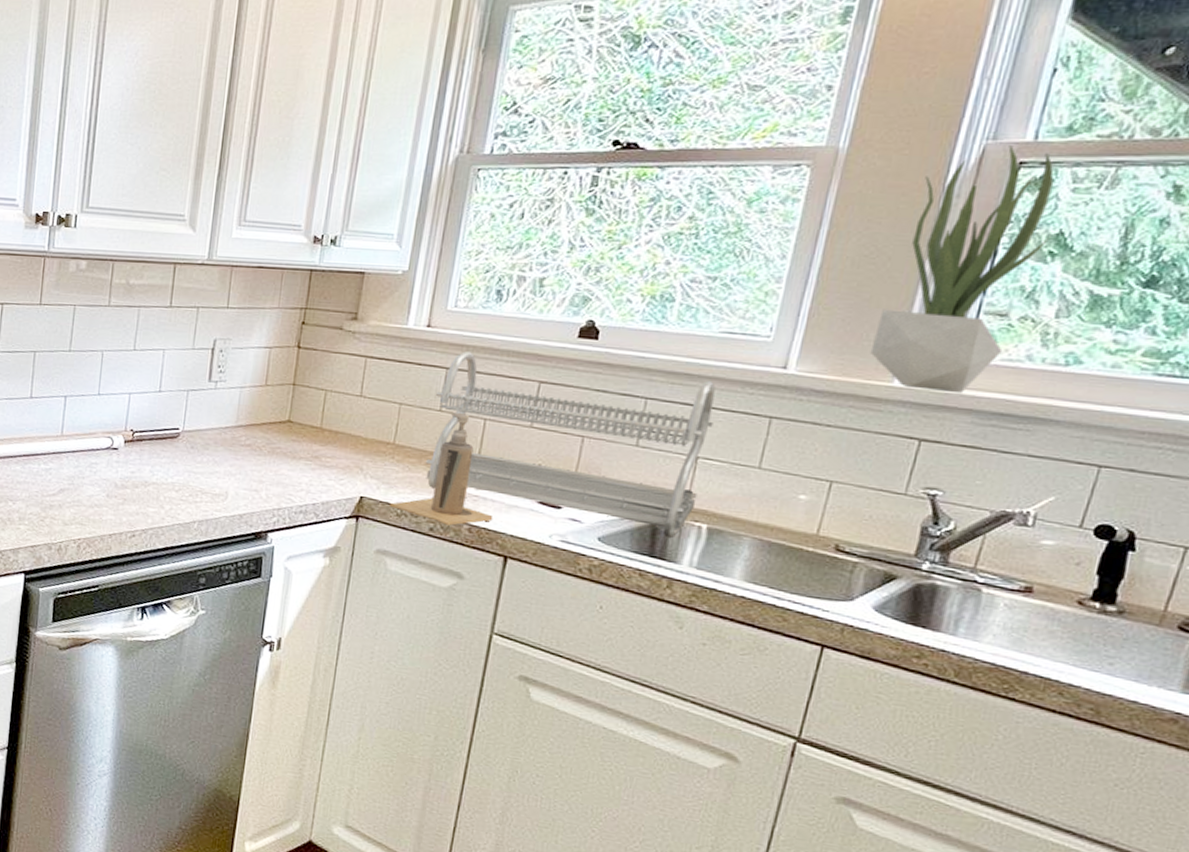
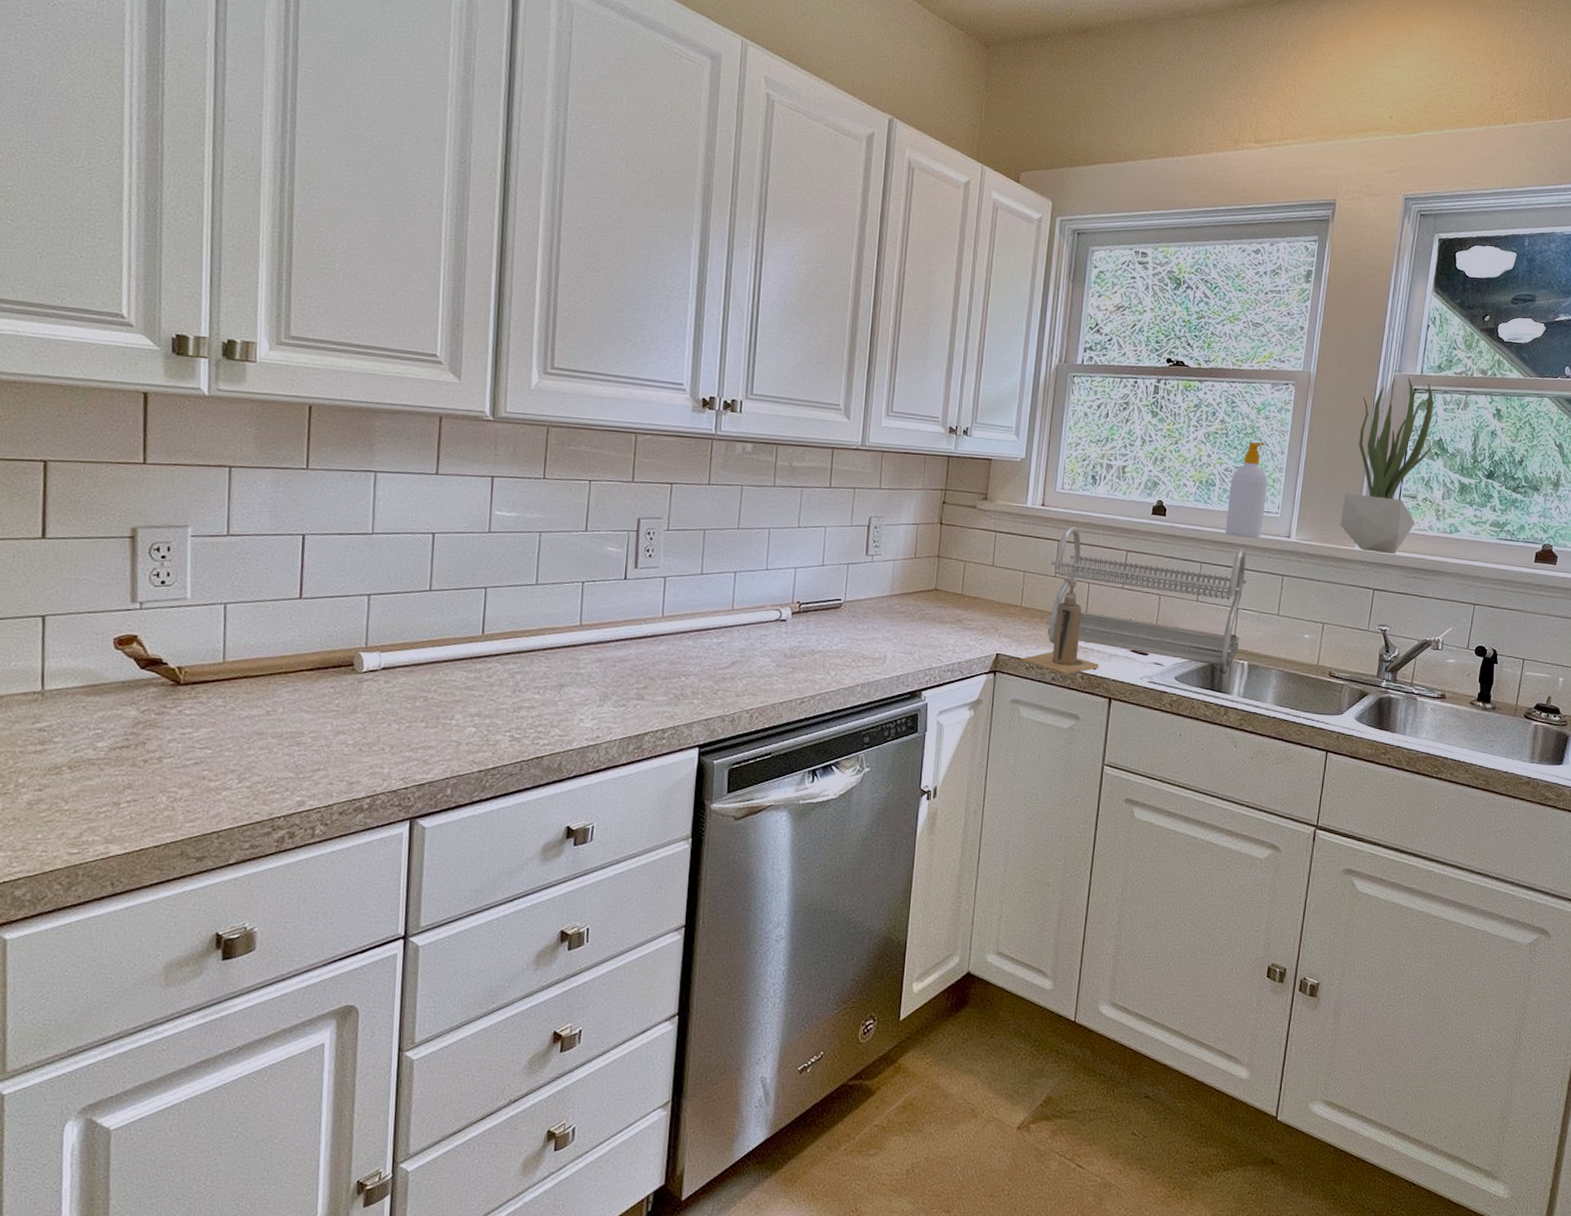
soap bottle: none [684,243,757,368] -> present [1225,442,1268,538]

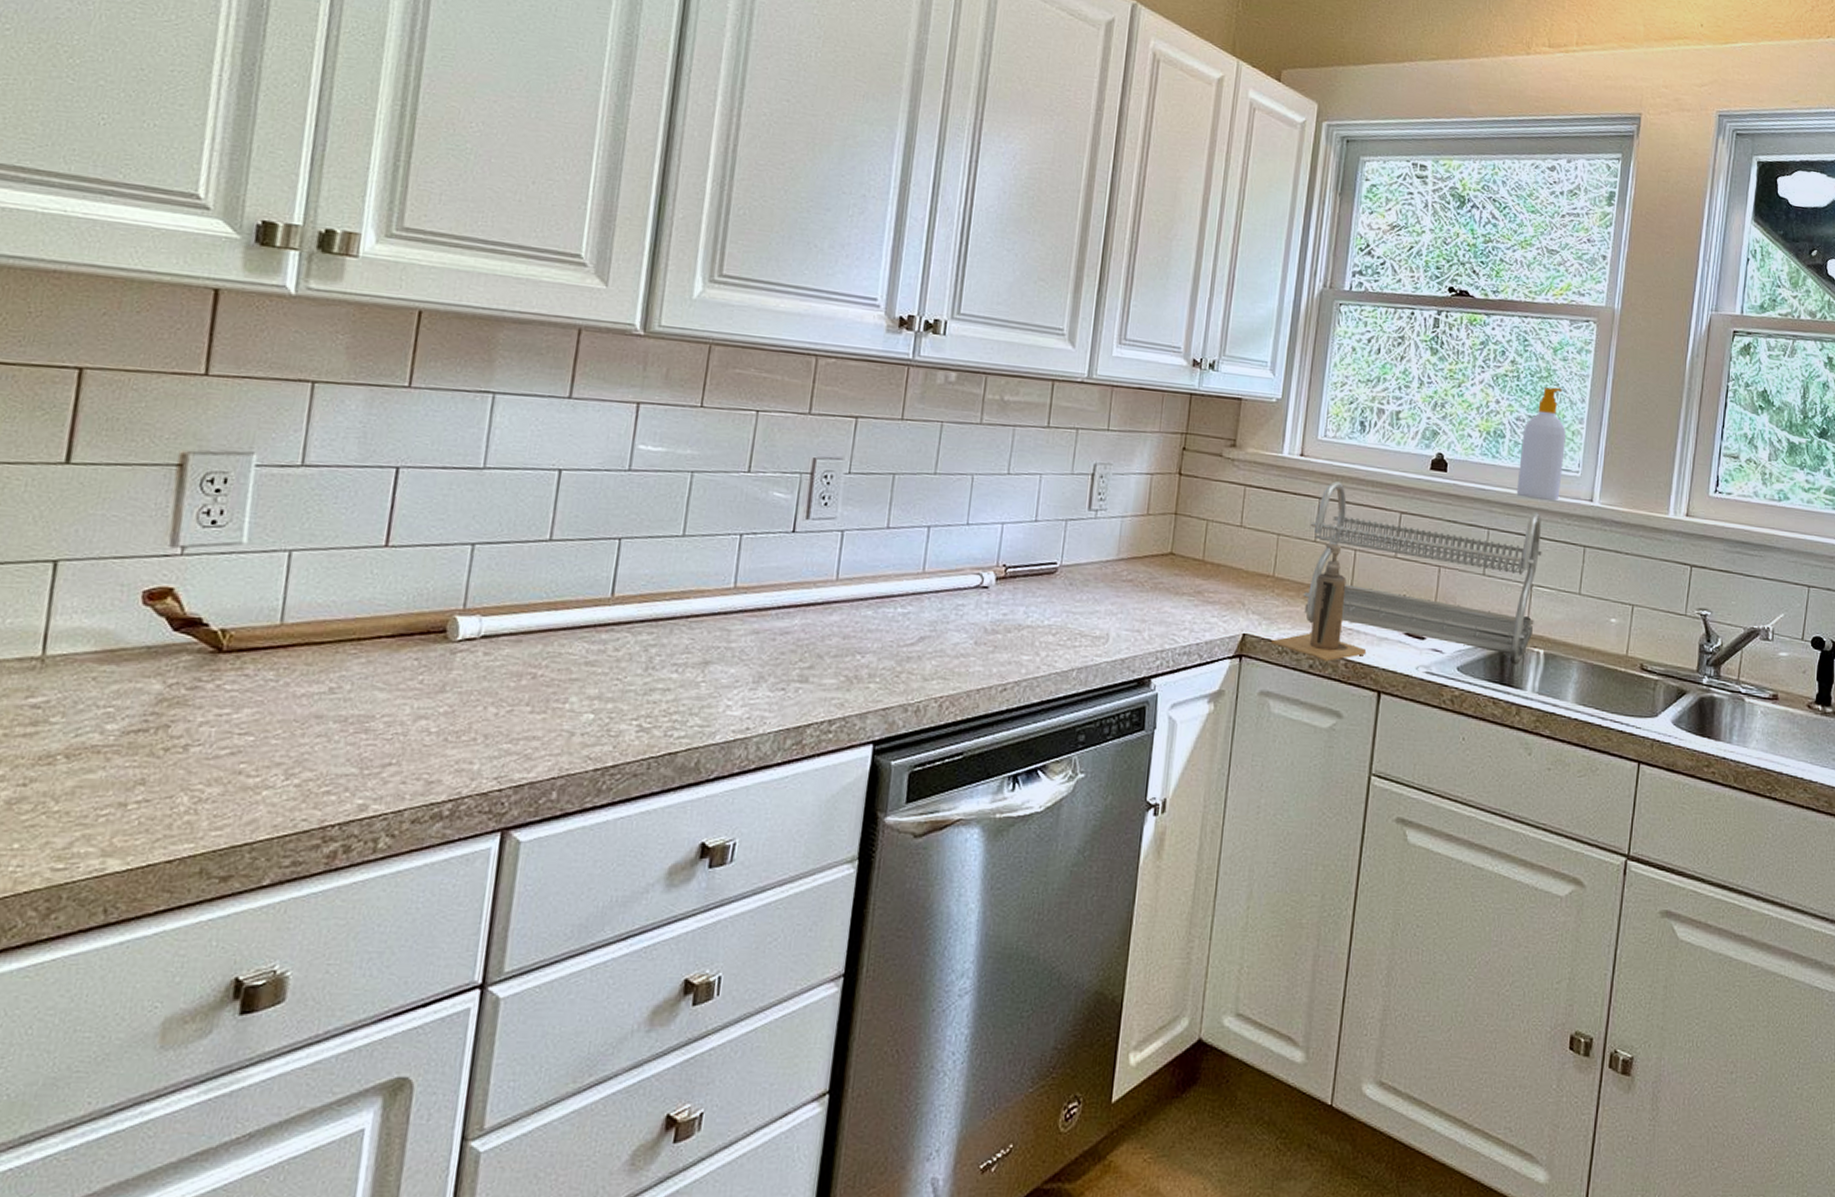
potted plant: present [1340,377,1435,555] -> none [1650,317,1759,525]

